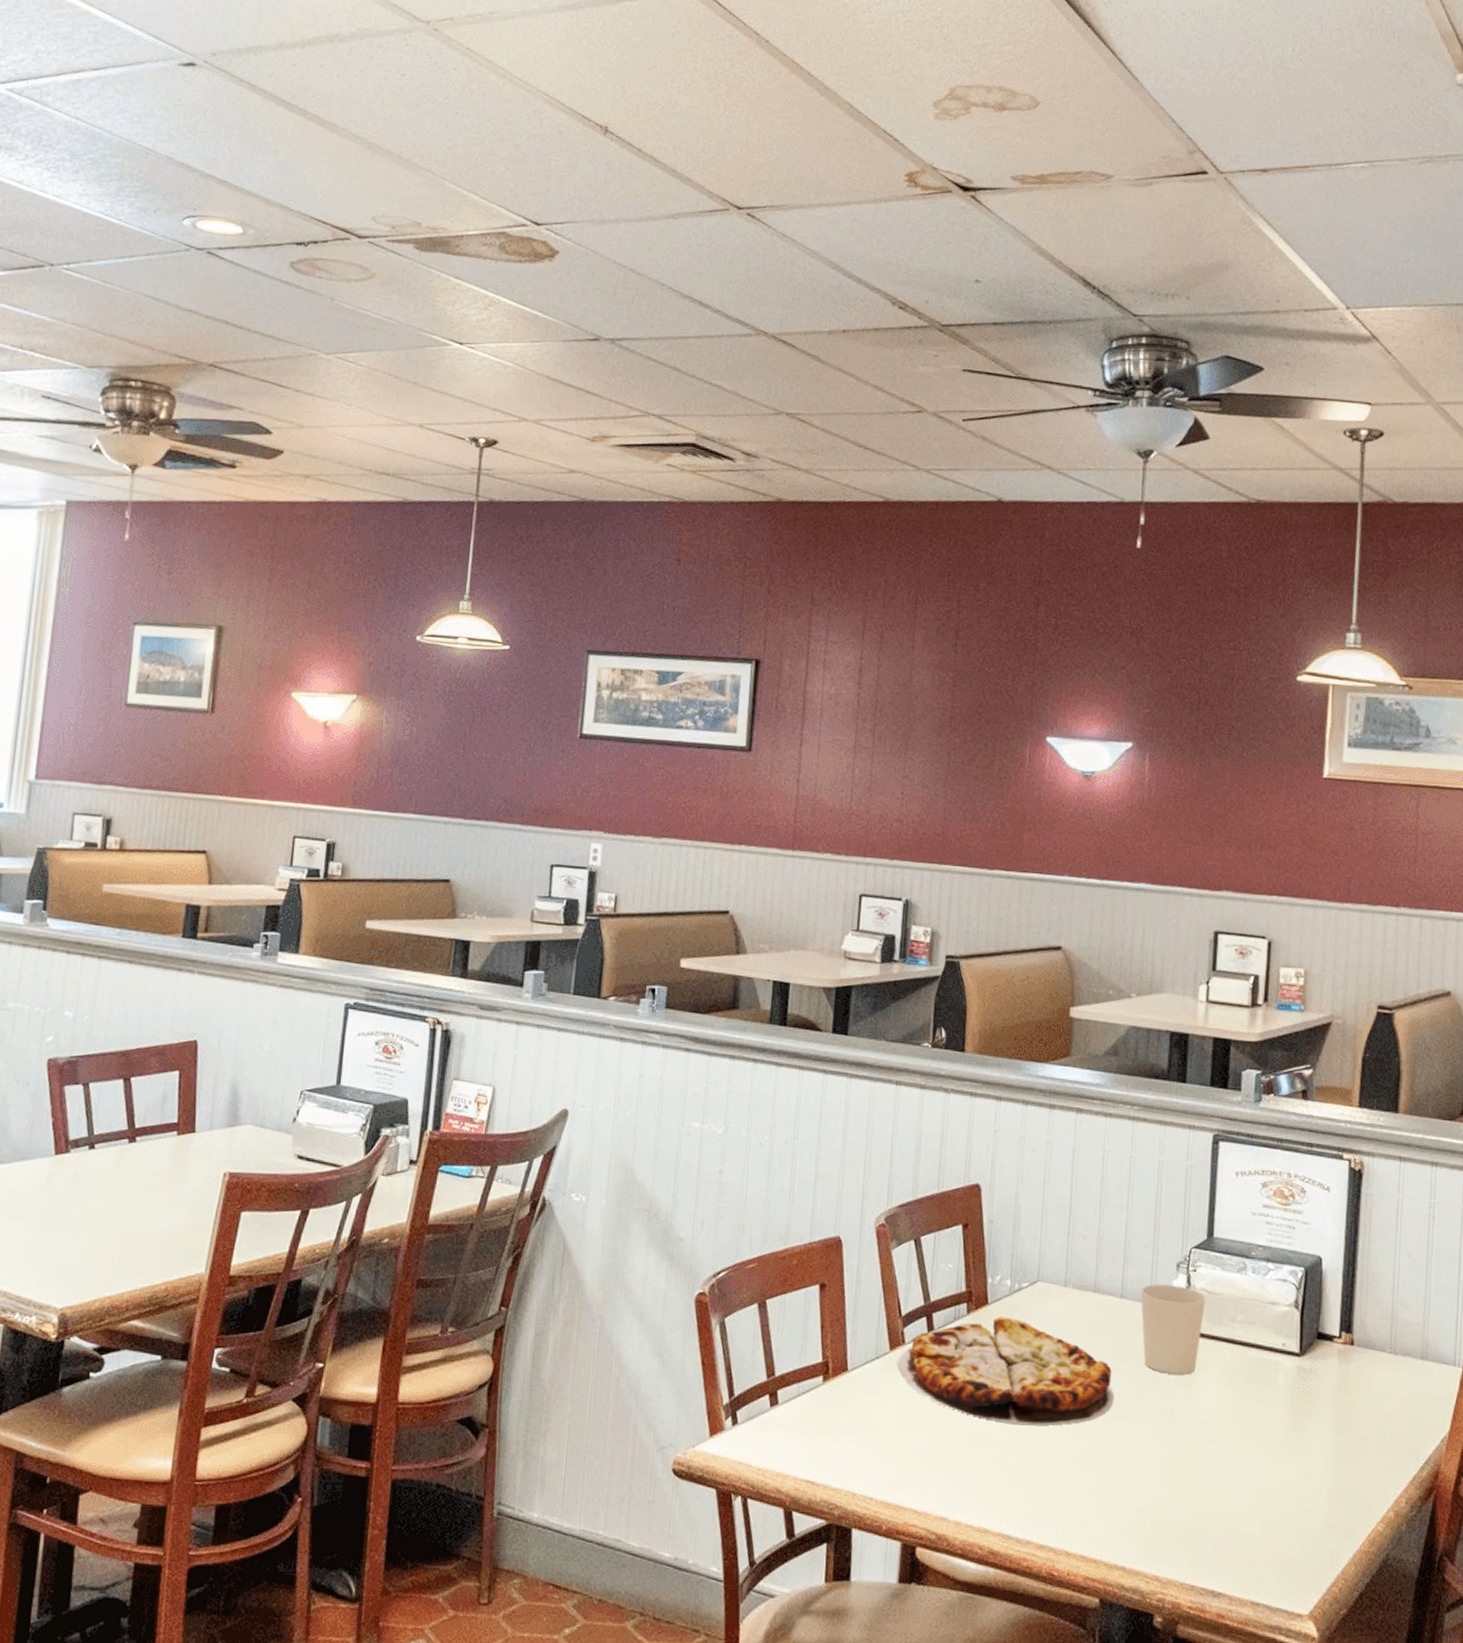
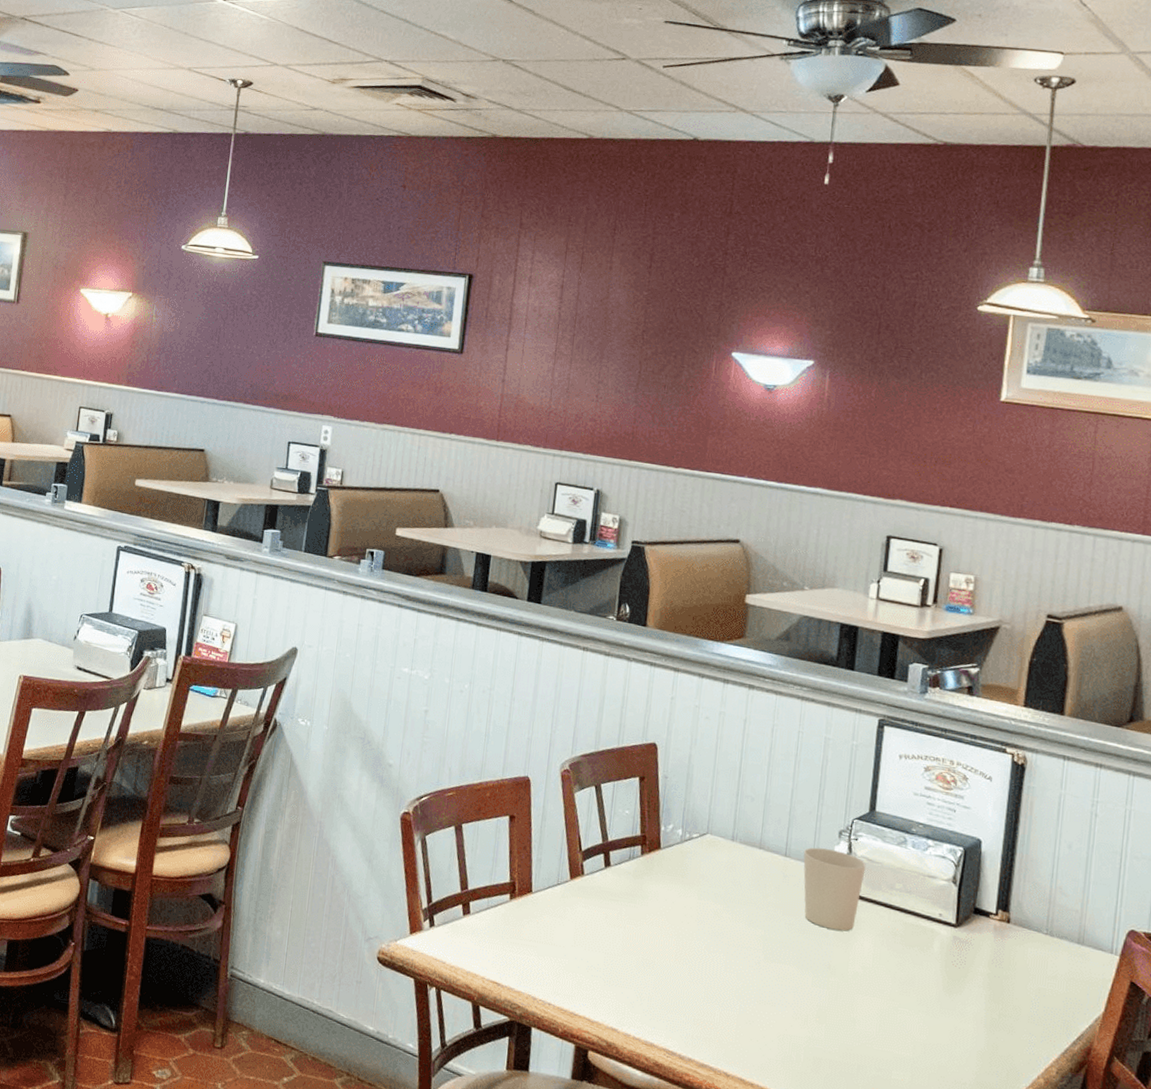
pizza: present [897,1316,1114,1426] -> none [576,860,775,962]

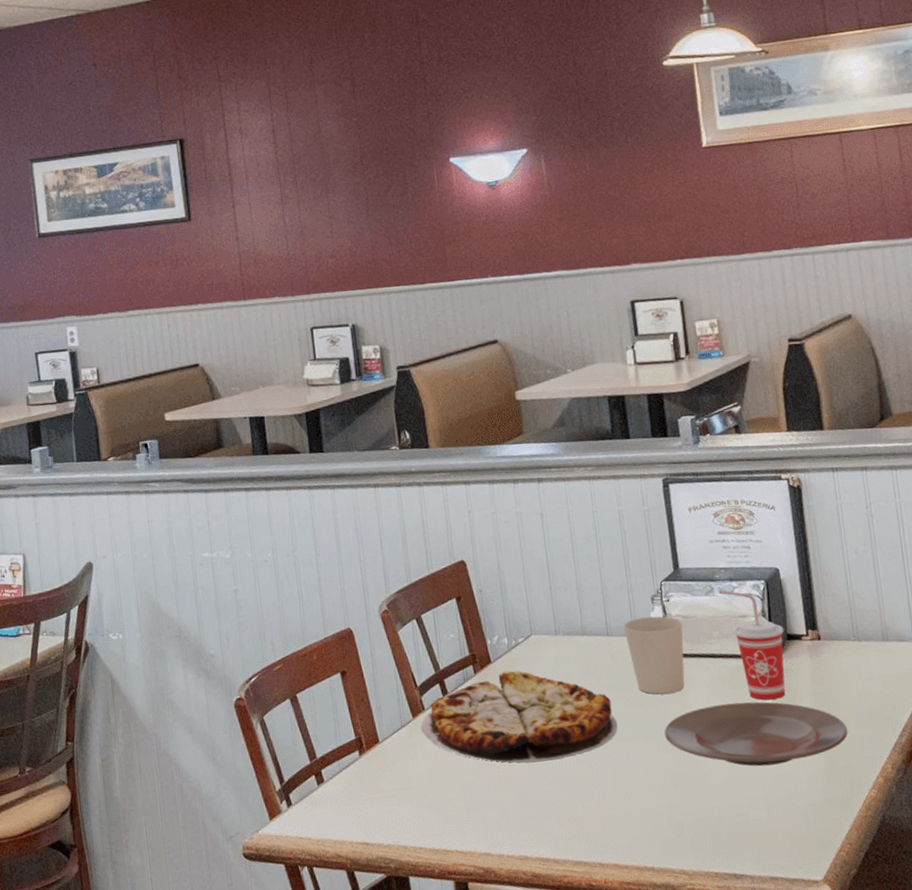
pizza: none [576,860,775,962] -> present [421,671,618,763]
plate: none [821,953,1018,1036] -> present [664,701,848,766]
beverage cup: none [912,844,973,969] -> present [719,590,786,700]

